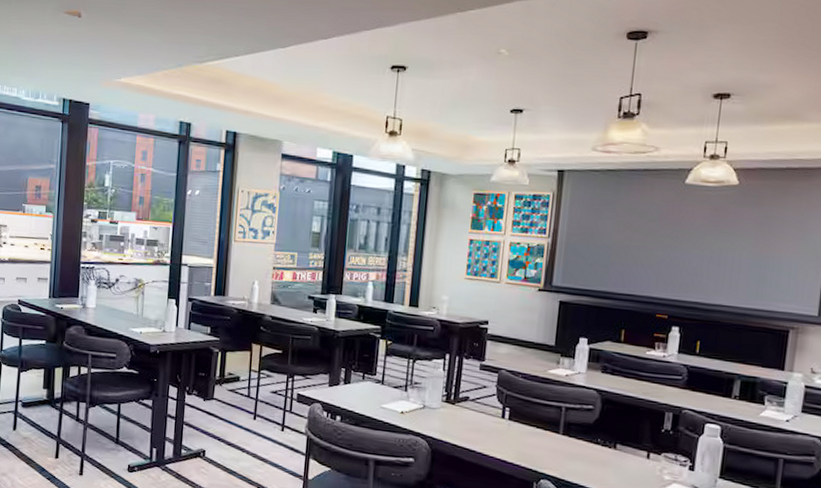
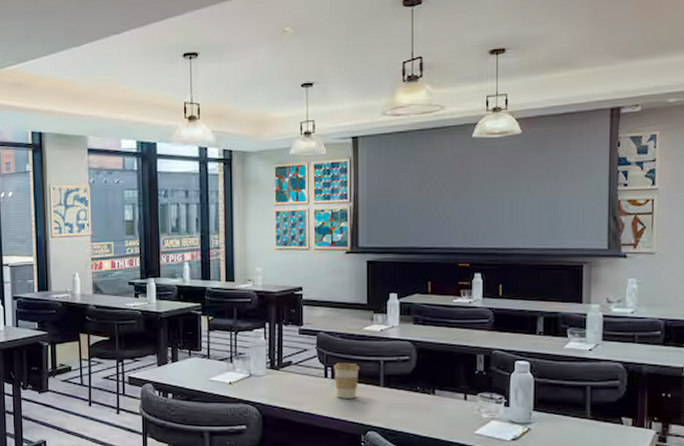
coffee cup: none [511,403,540,444] -> present [334,362,360,399]

